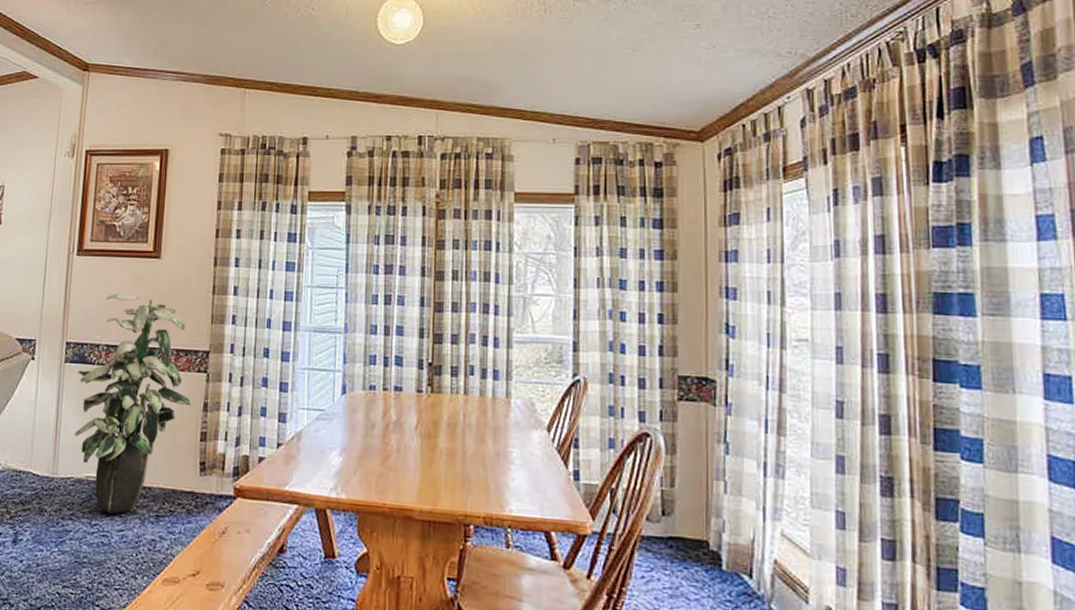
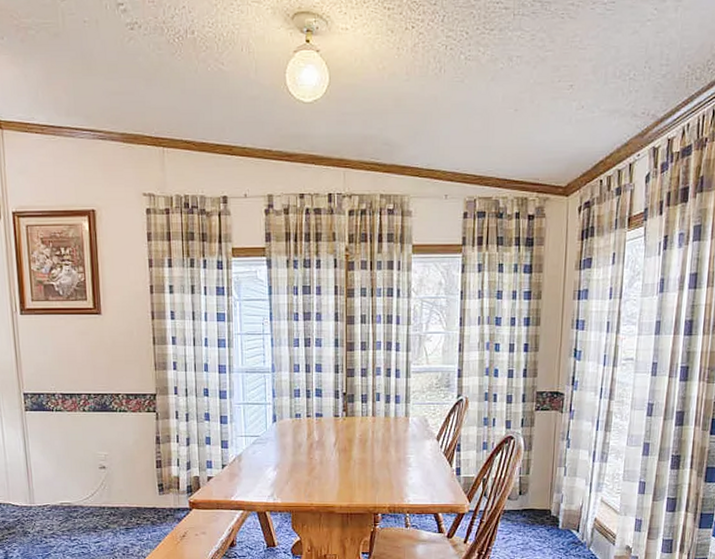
indoor plant: present [74,293,191,514] -> none [39,348,145,530]

